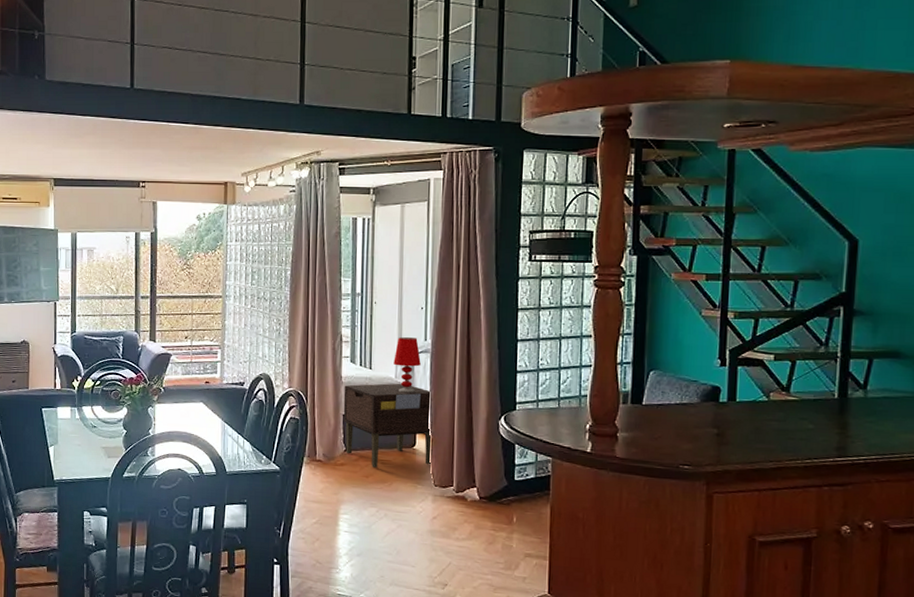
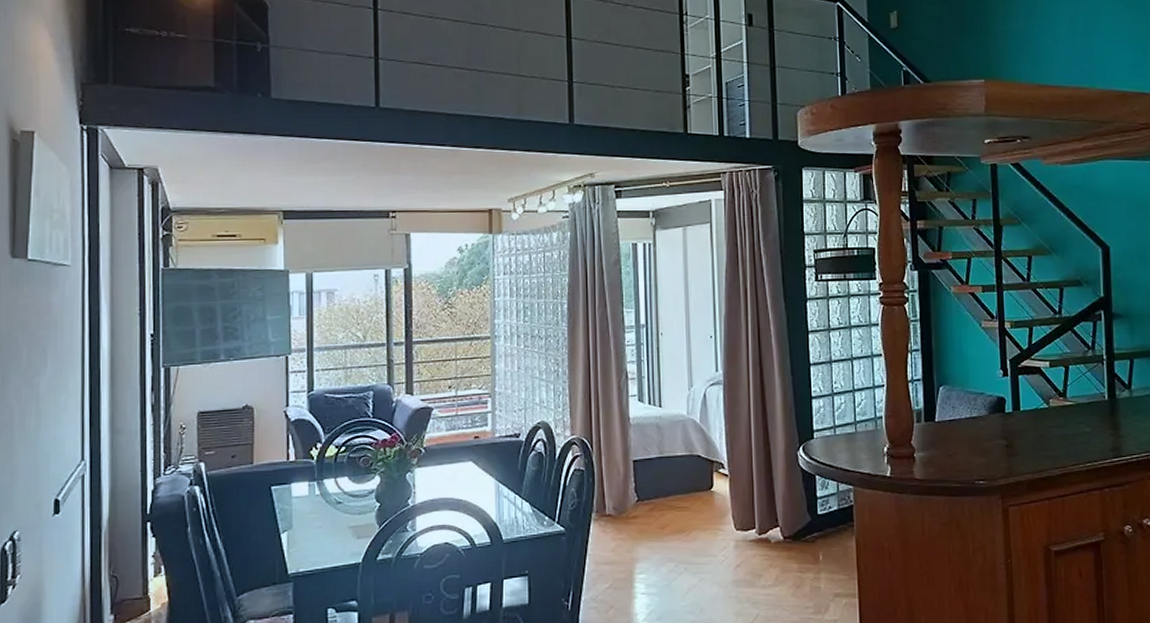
nightstand: present [343,383,432,468] -> none [632,420,732,517]
table lamp: present [393,337,421,393] -> none [684,369,713,430]

